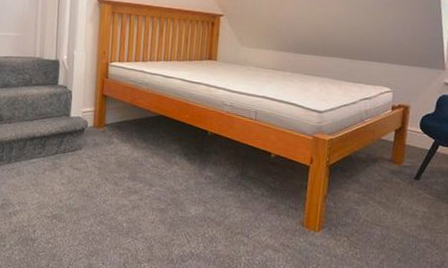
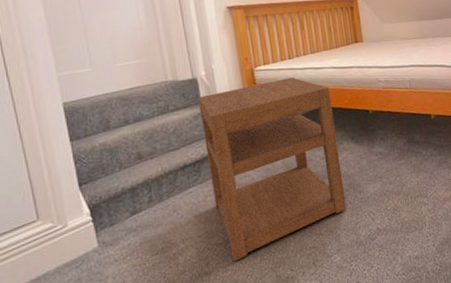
nightstand: none [51,78,174,237] -> present [198,77,346,262]

